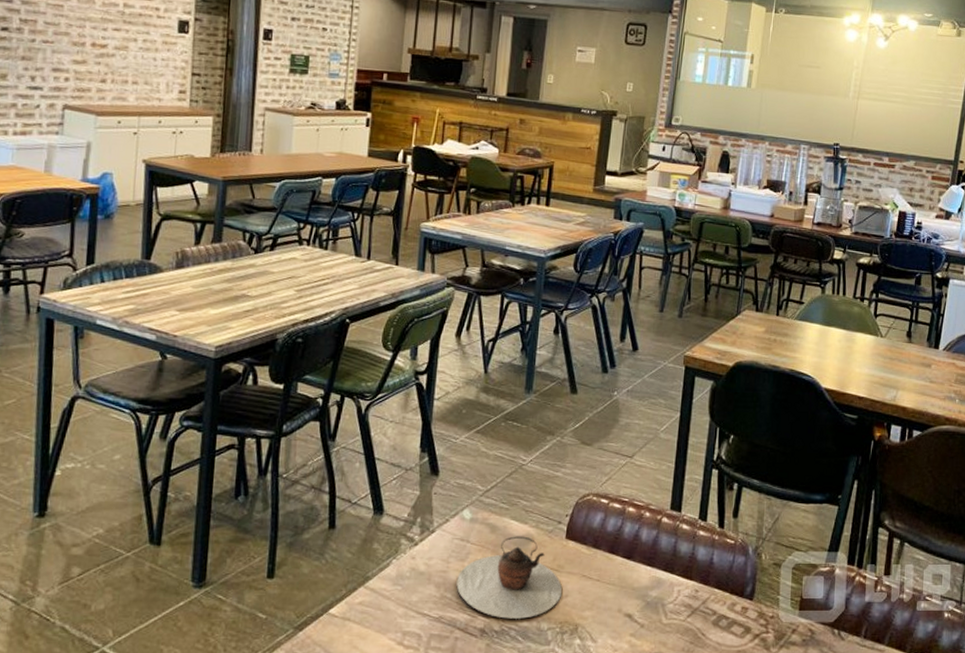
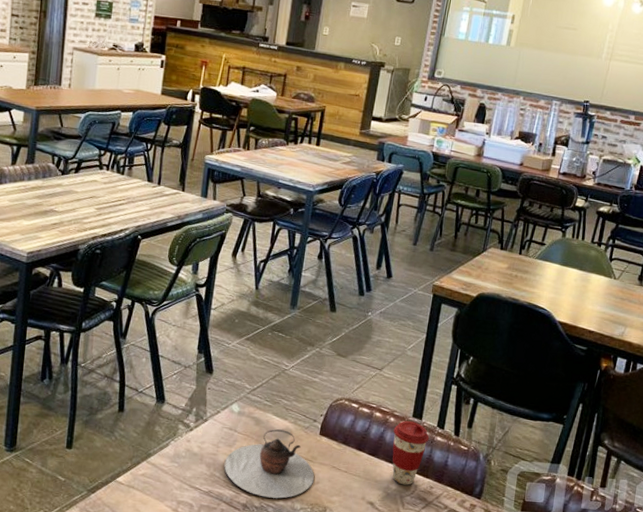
coffee cup: none [649,515,691,591] -> present [392,421,430,485]

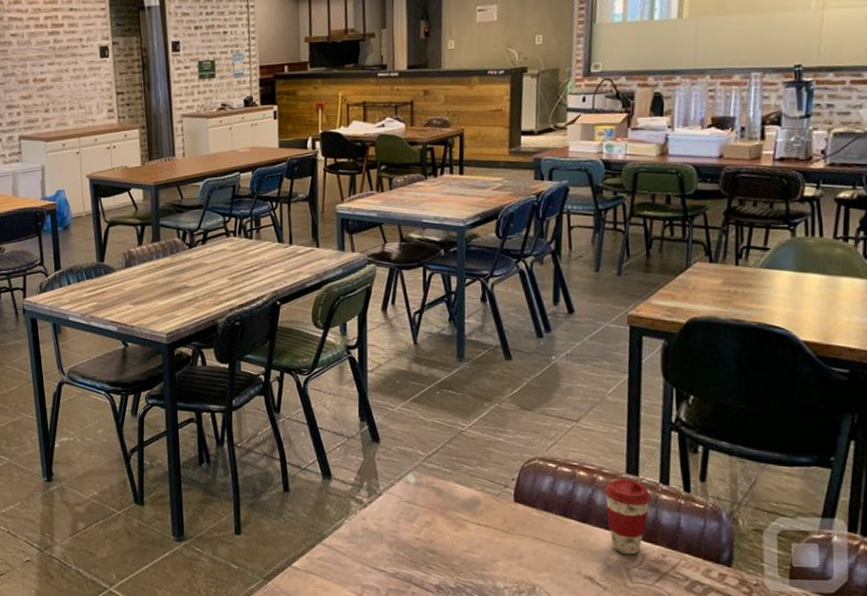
teapot: present [224,429,315,499] -> none [408,499,516,577]

